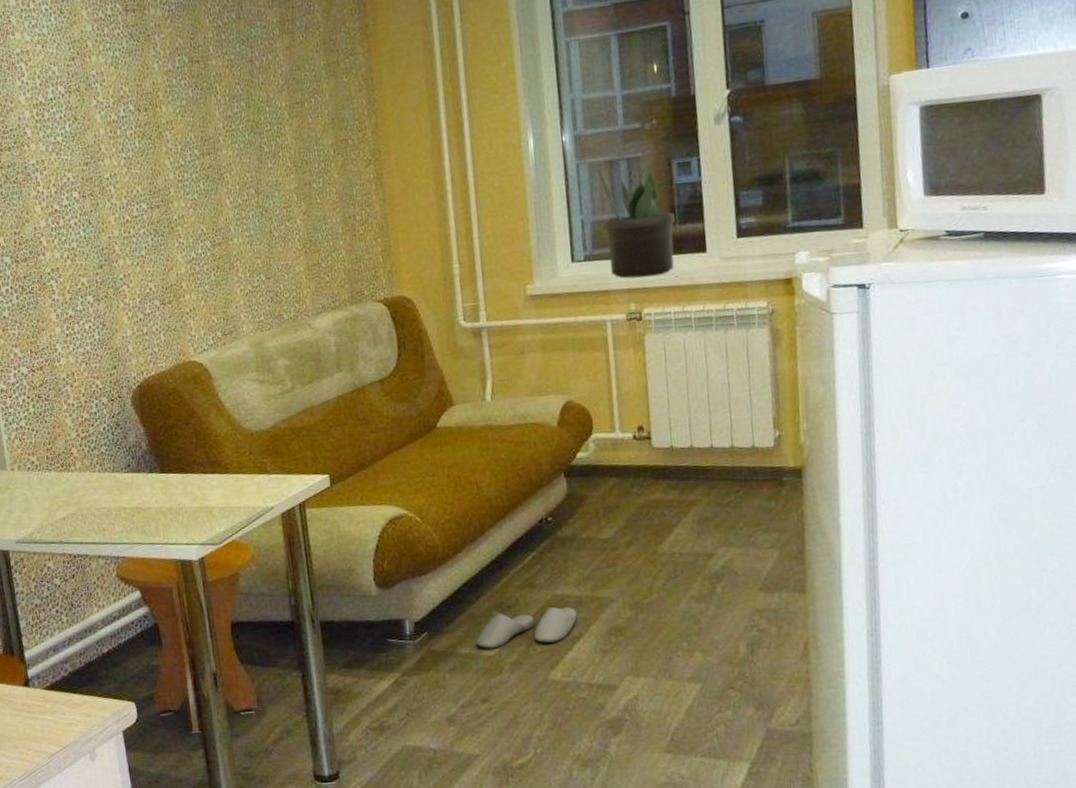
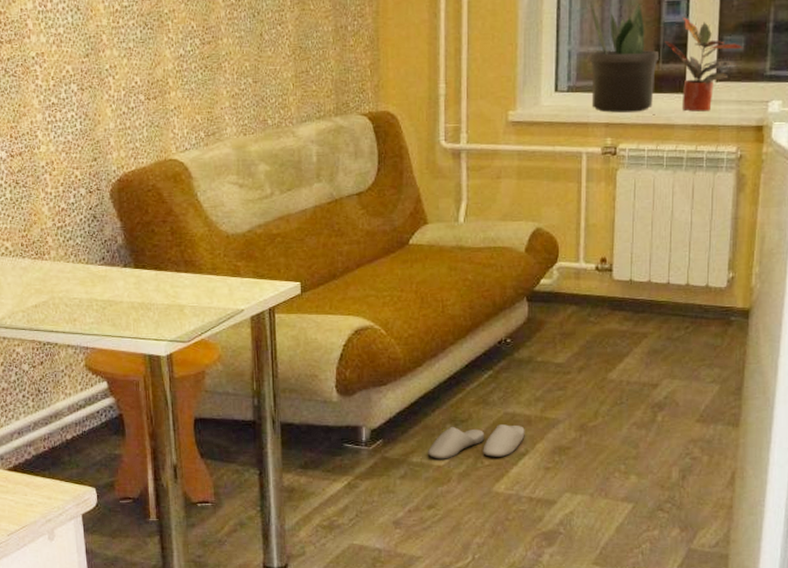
potted plant: none [679,177,762,271] -> present [664,17,744,113]

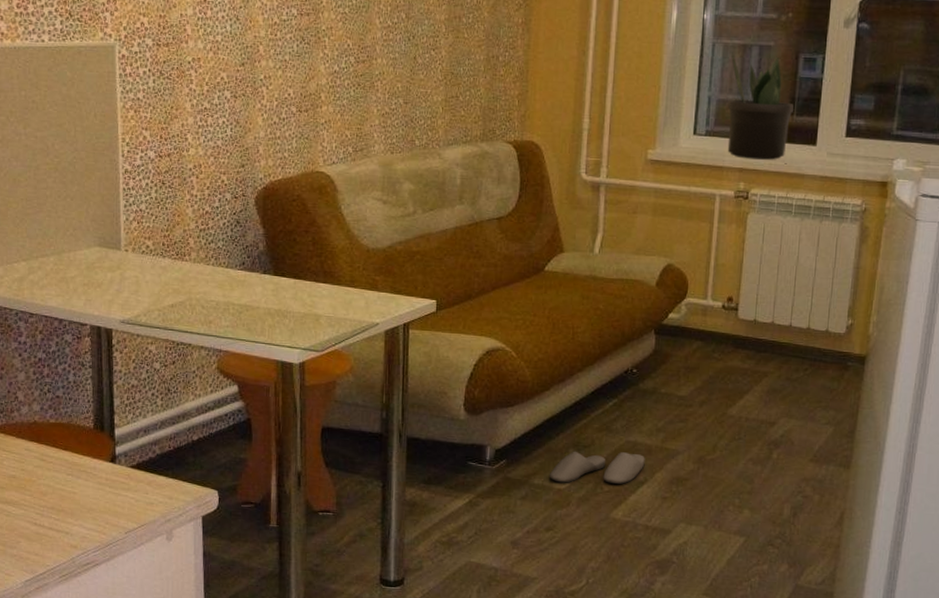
potted plant: present [664,17,744,113] -> none [799,74,873,165]

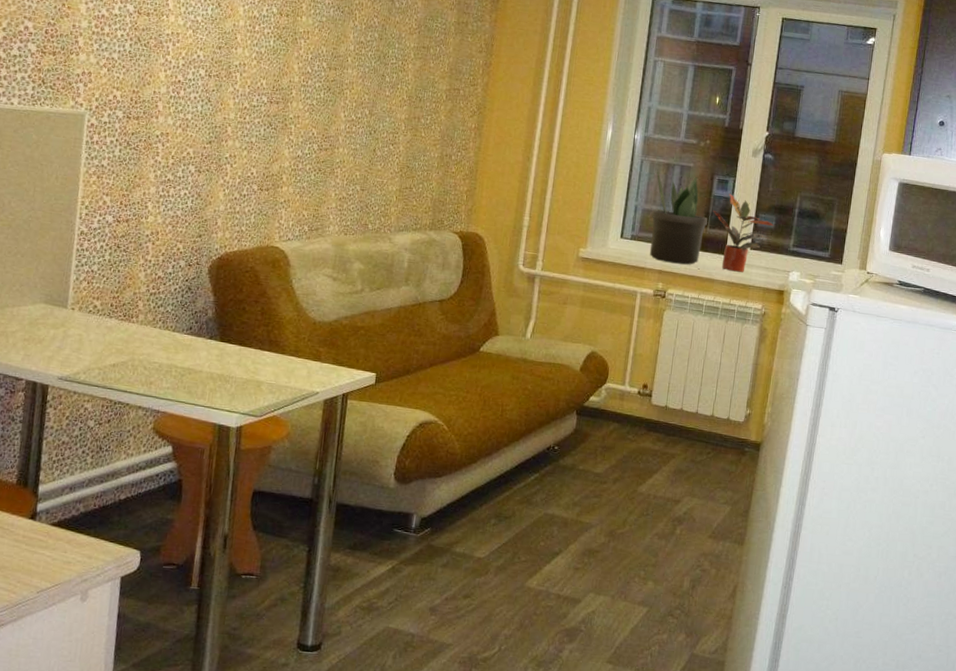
slippers: present [549,451,645,484] -> none [470,521,561,554]
potted plant: none [799,74,873,165] -> present [713,194,774,273]

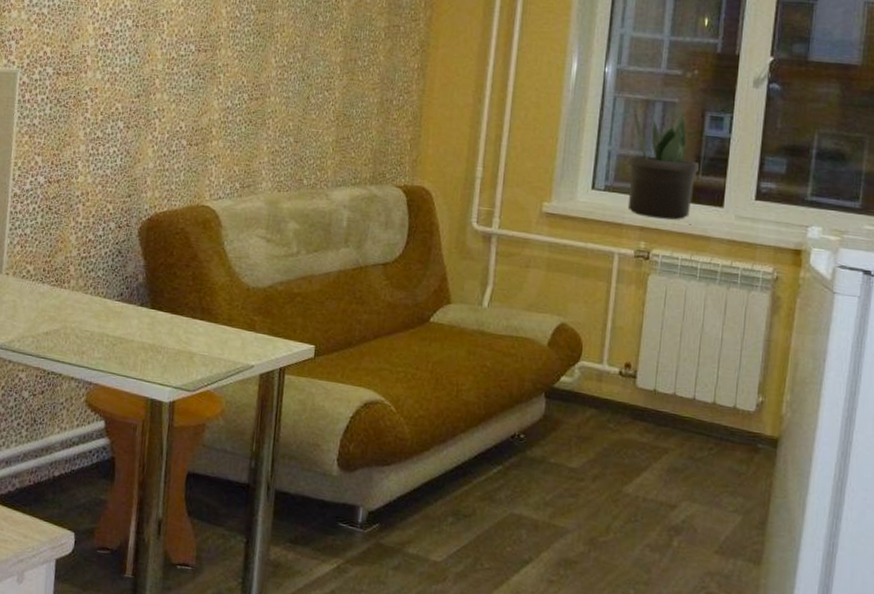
potted plant: present [713,194,774,273] -> none [705,133,785,229]

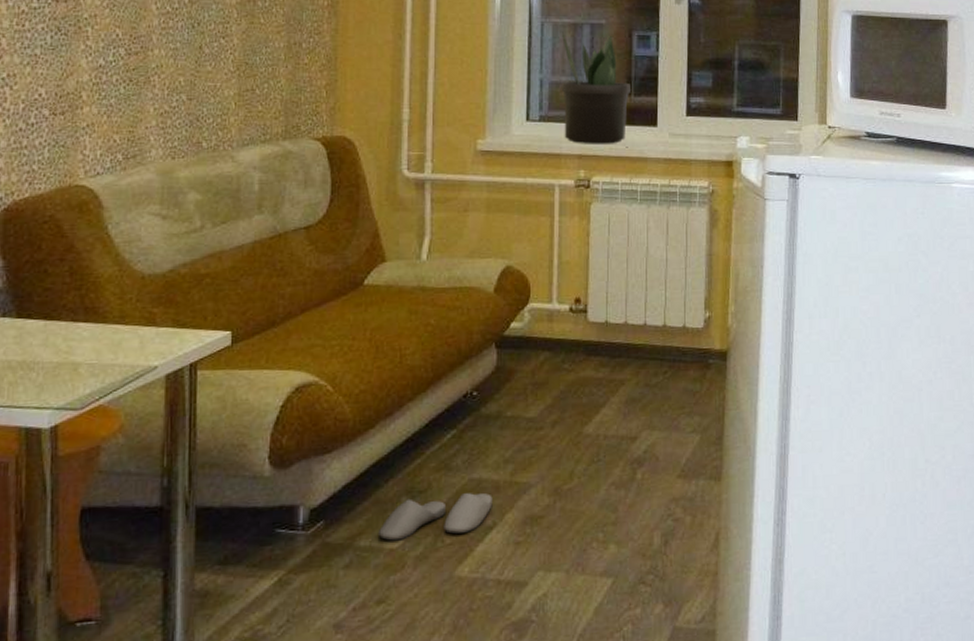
slippers: none [424,519,531,562] -> present [377,492,493,541]

